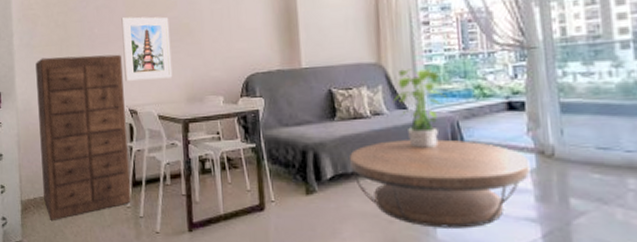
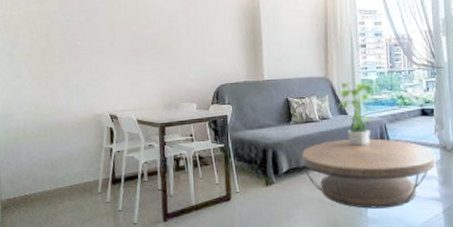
dresser: present [35,54,131,222] -> none [17,65,110,219]
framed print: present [121,16,173,81] -> none [103,31,151,89]

